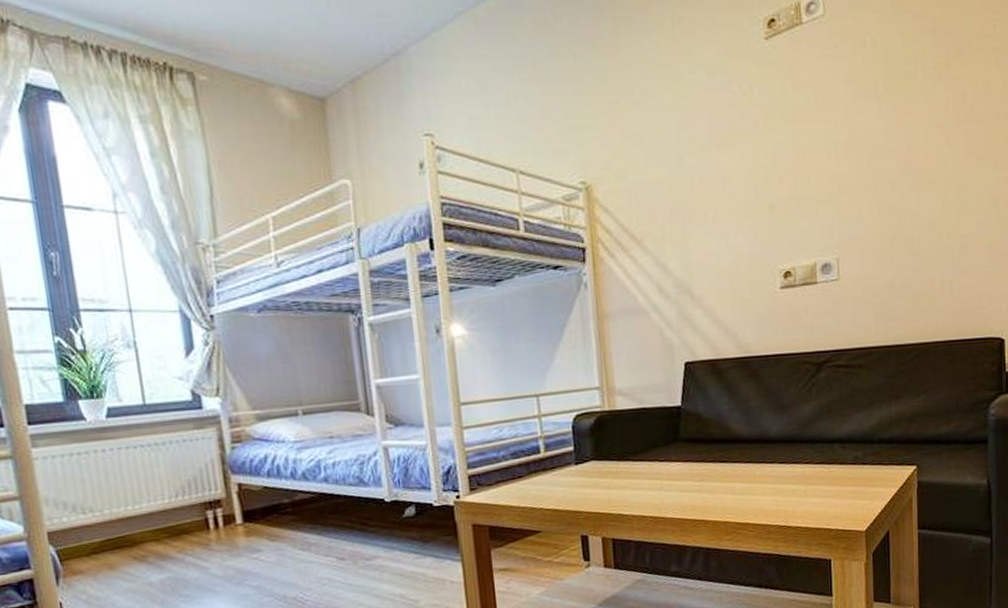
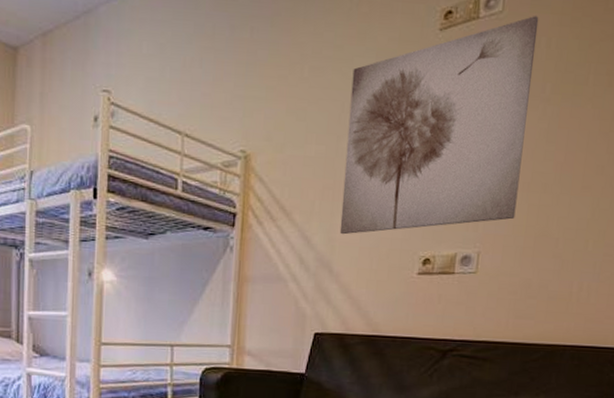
wall art: none [684,15,868,257] -> present [339,15,539,235]

